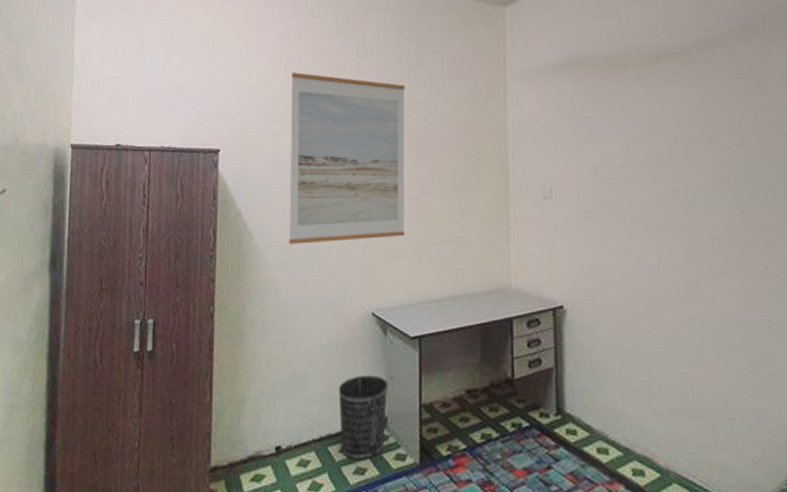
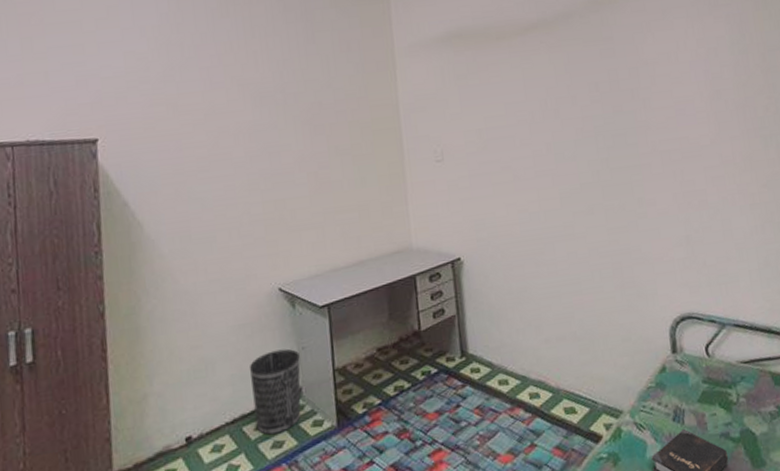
wall art: present [289,72,405,244] -> none [174,54,306,230]

